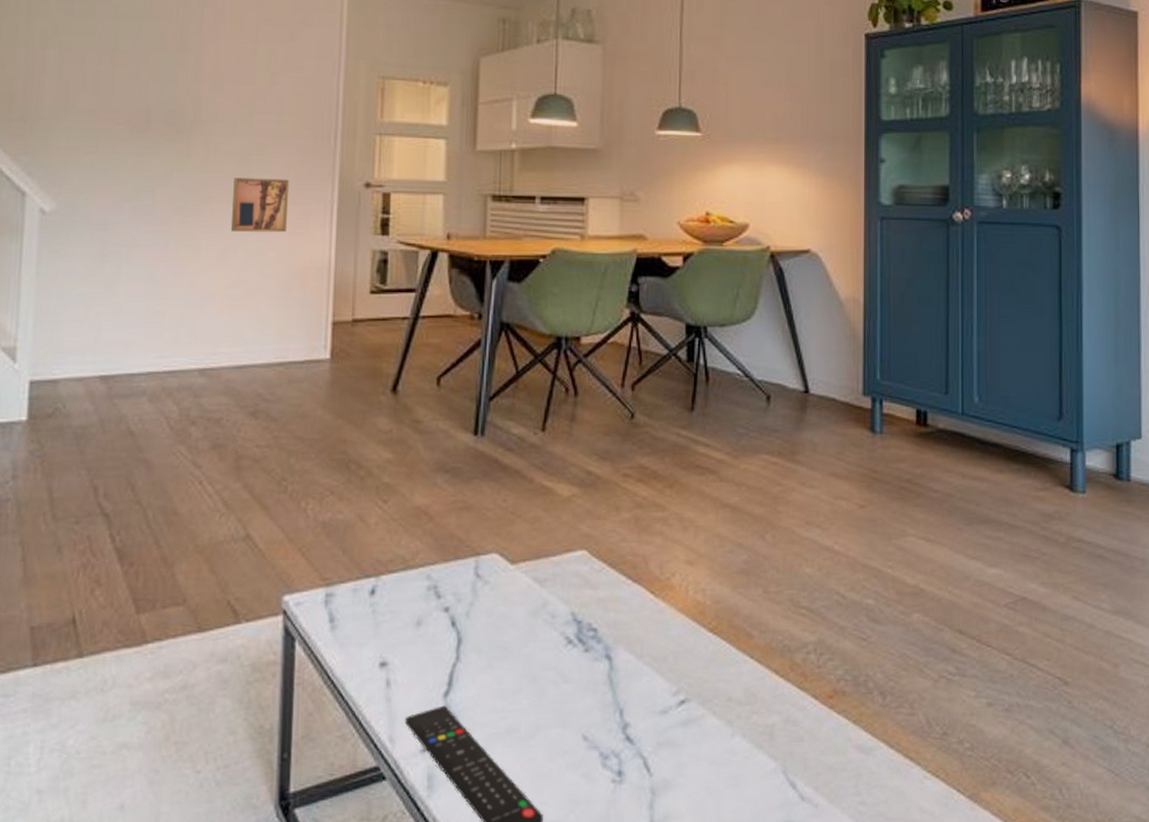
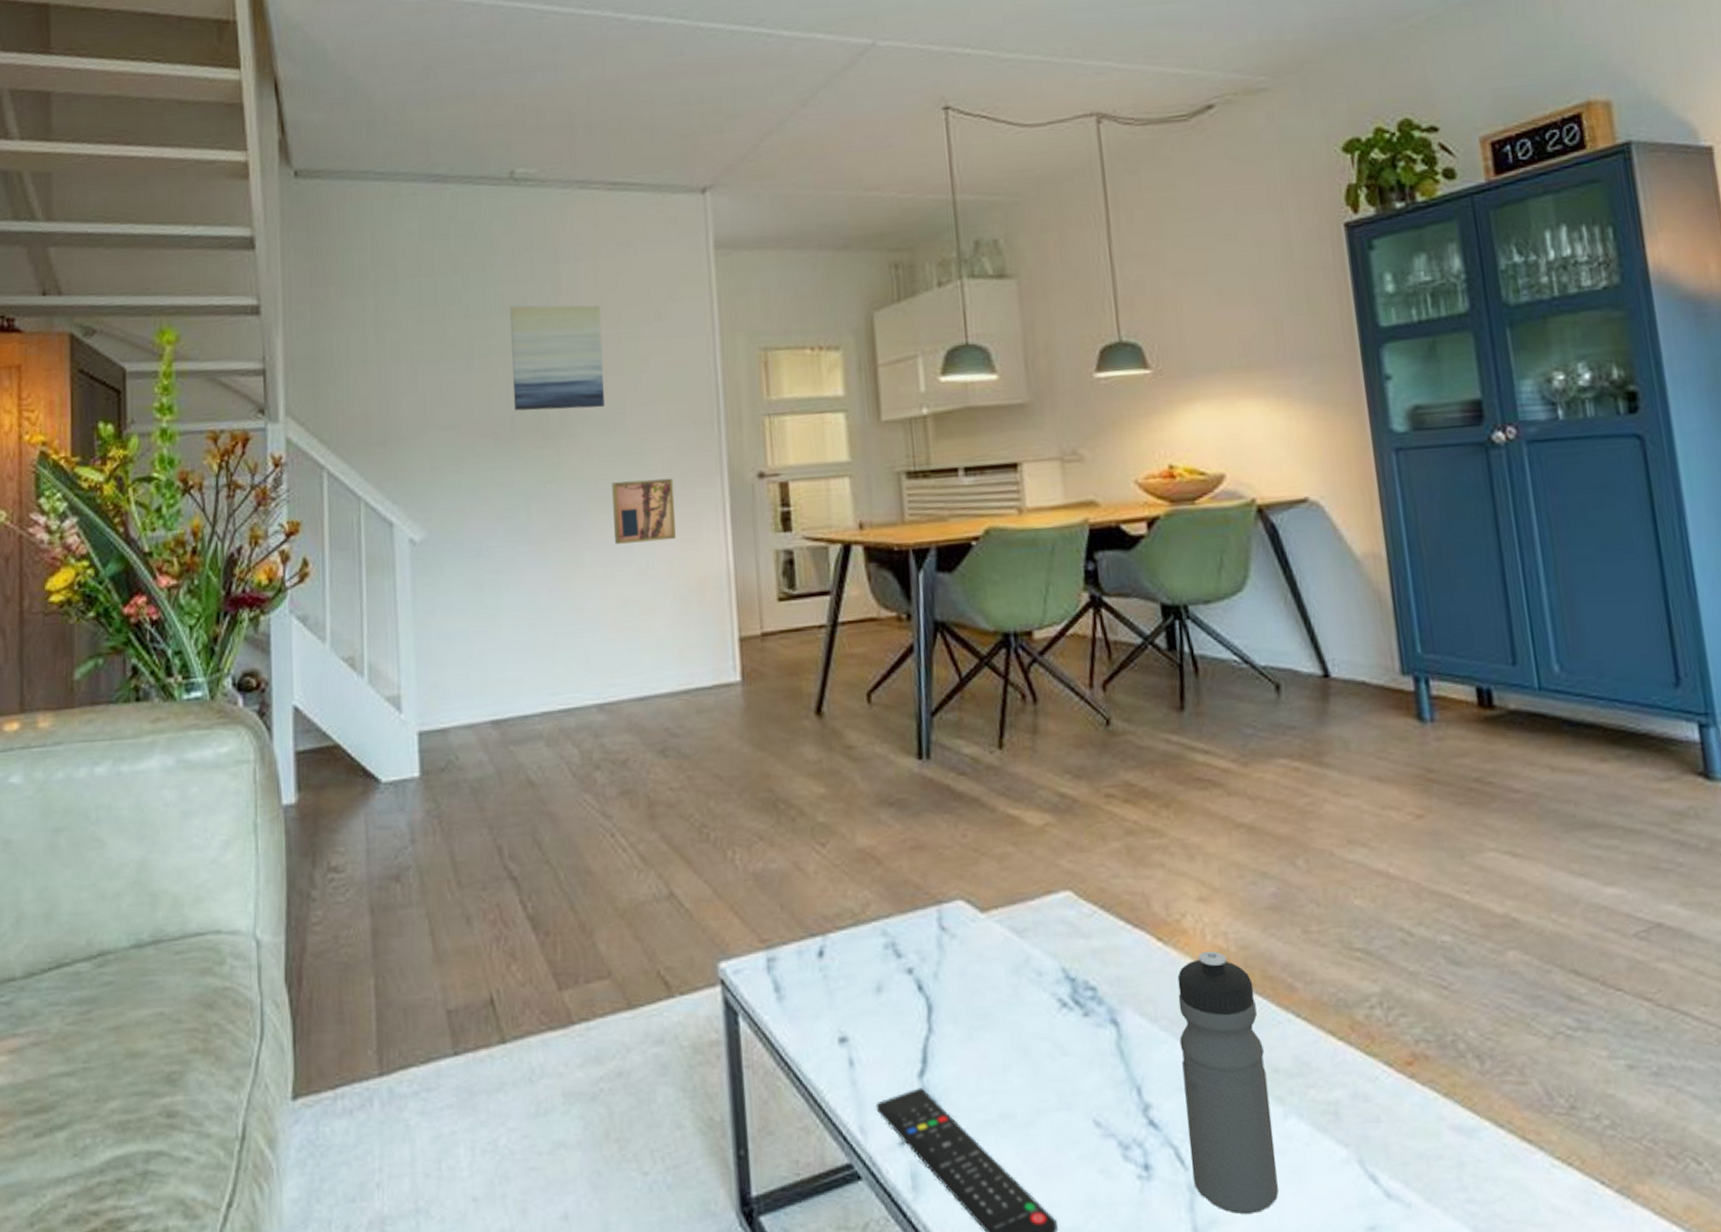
wall art: none [151,12,240,111] -> present [510,305,604,411]
water bottle: none [655,603,722,812] -> present [1177,950,1278,1215]

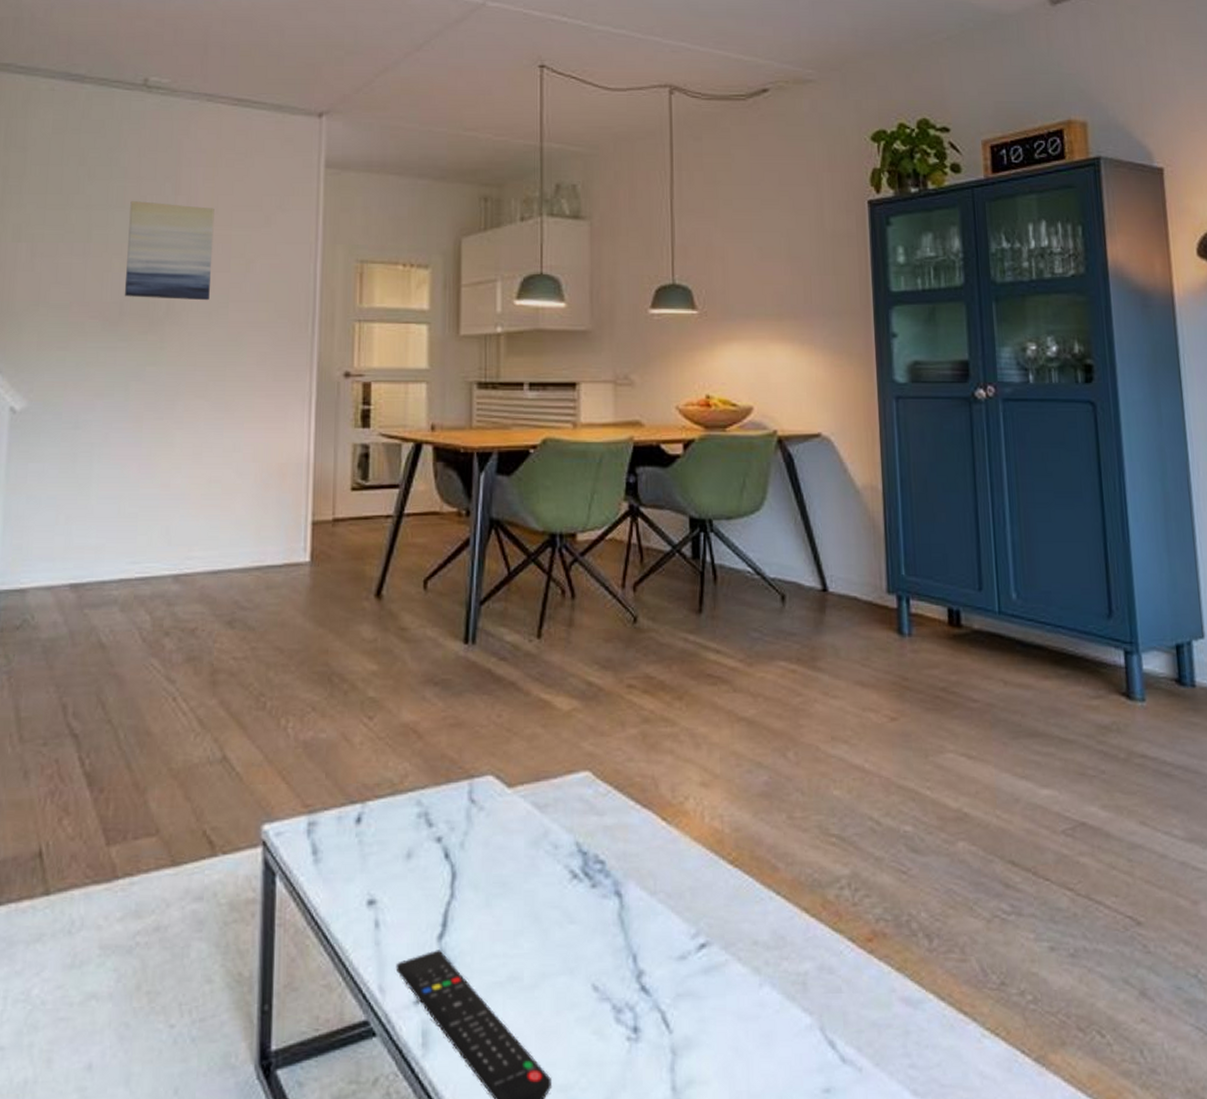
wall art: present [612,478,676,544] -> none [205,370,266,427]
water bottle: present [1177,950,1278,1215] -> none [674,831,750,1076]

